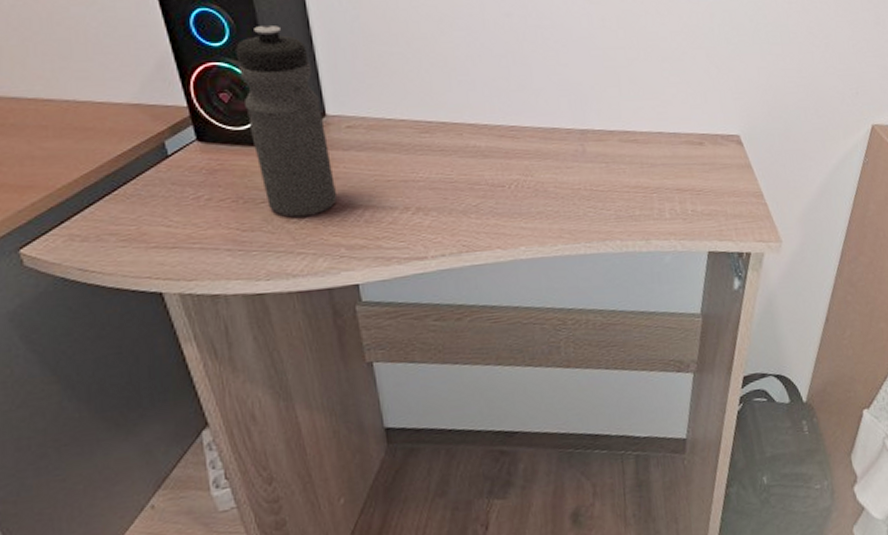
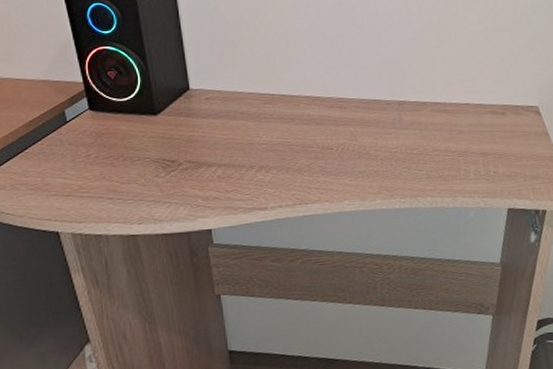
water bottle: present [236,26,336,218] -> none [121,16,196,173]

